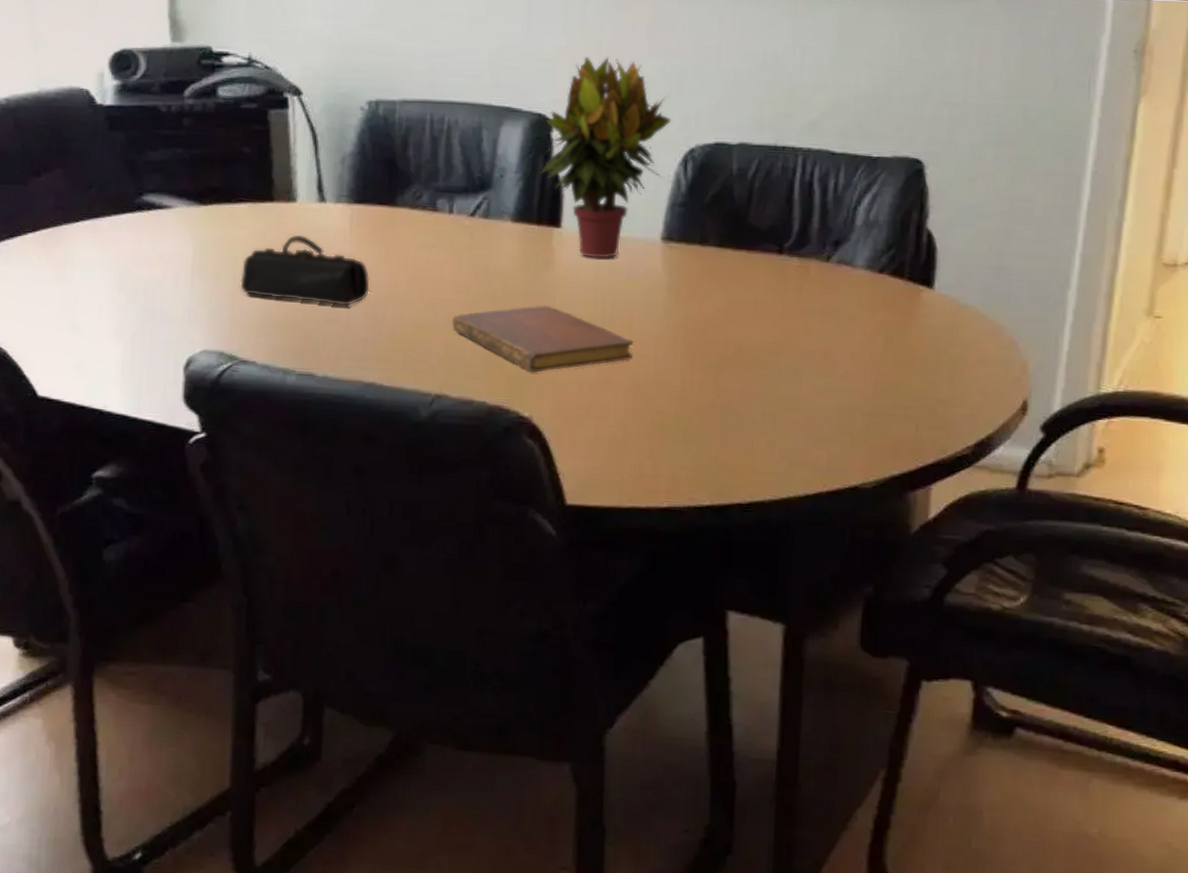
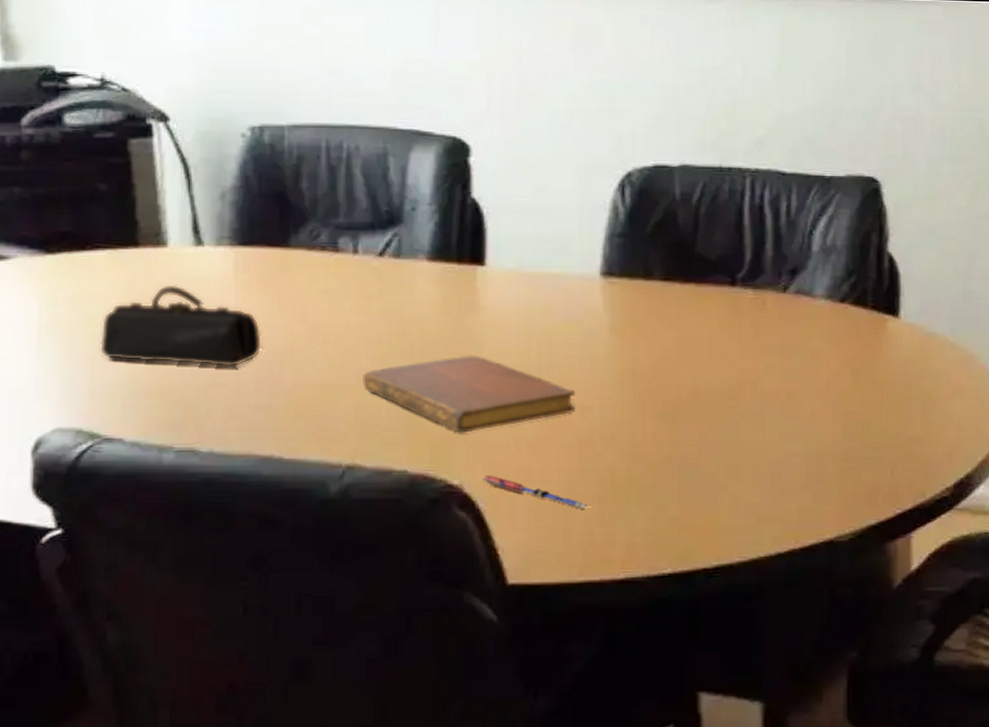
potted plant: present [539,56,672,259] -> none [457,72,605,299]
pen: none [549,410,640,445] -> present [483,475,589,509]

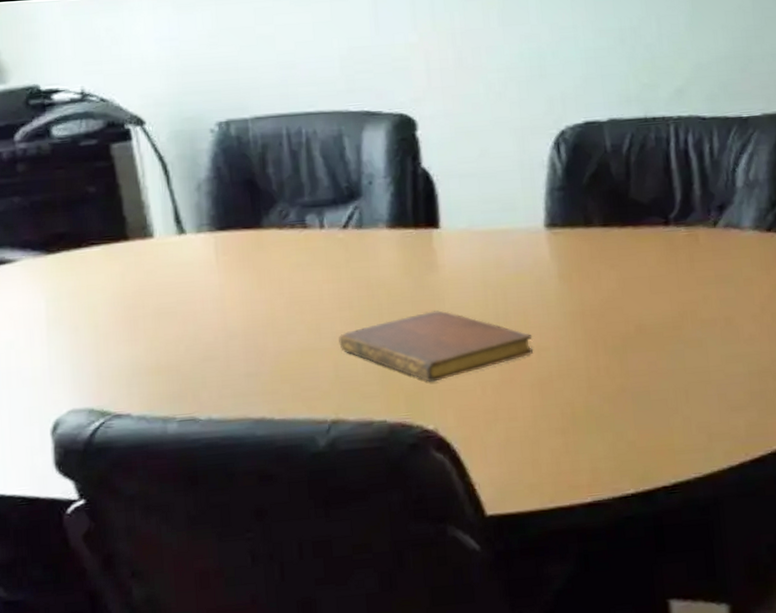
pencil case: present [100,285,261,367] -> none [102,271,246,344]
pen: present [483,475,589,509] -> none [455,418,554,442]

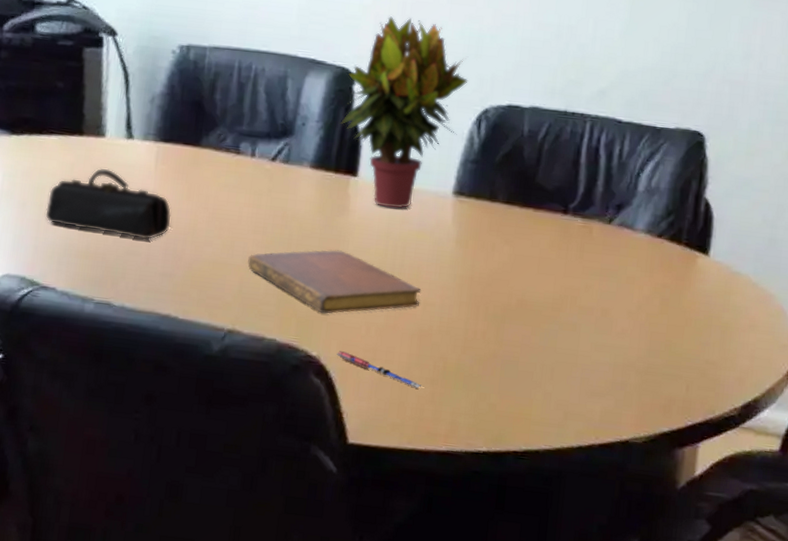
pencil case: none [102,271,246,344] -> present [45,168,172,240]
potted plant: none [408,48,538,256] -> present [340,16,469,209]
pen: none [455,418,554,442] -> present [337,351,422,389]

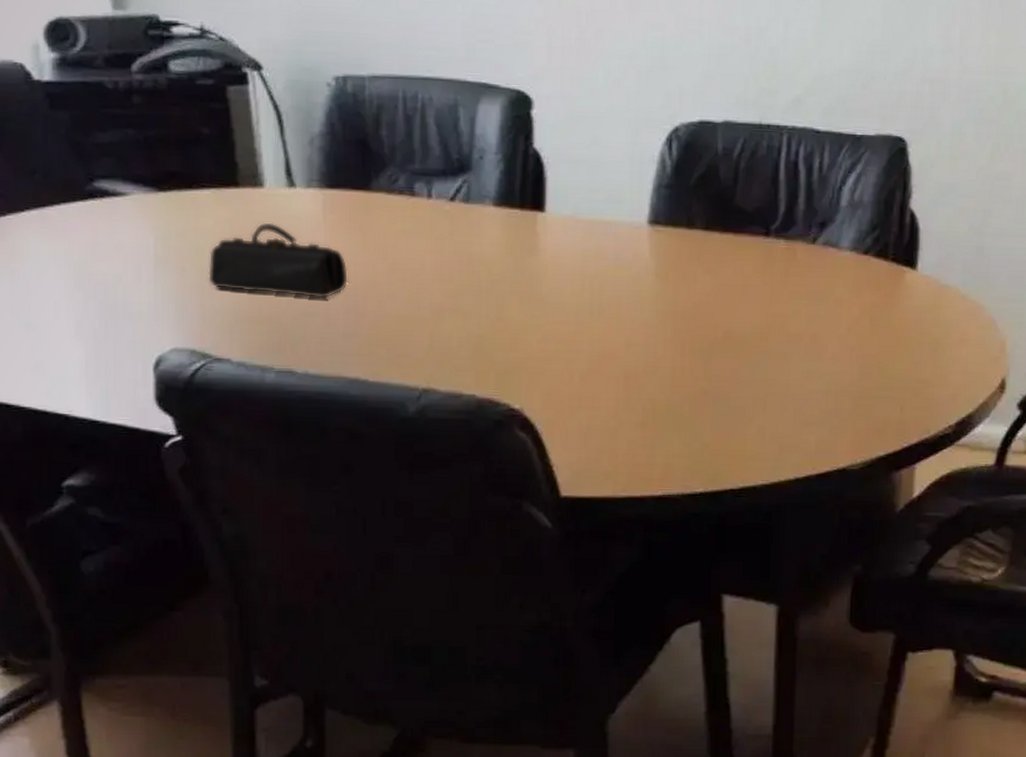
notebook: present [248,249,422,314] -> none [436,293,623,363]
pen: present [337,351,422,389] -> none [540,401,633,434]
potted plant: present [340,16,469,209] -> none [520,28,655,244]

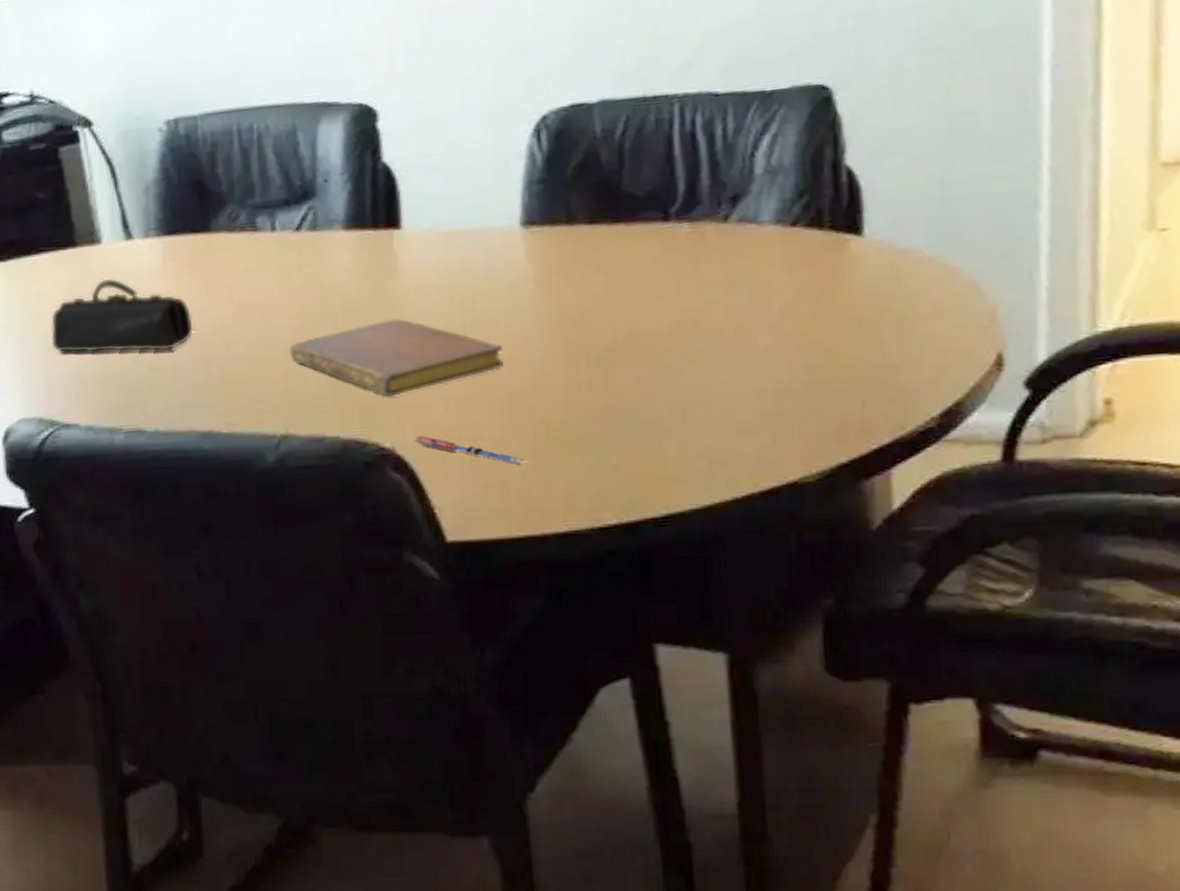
notebook: none [436,293,623,363] -> present [290,319,504,396]
pen: none [540,401,633,434] -> present [414,436,525,464]

